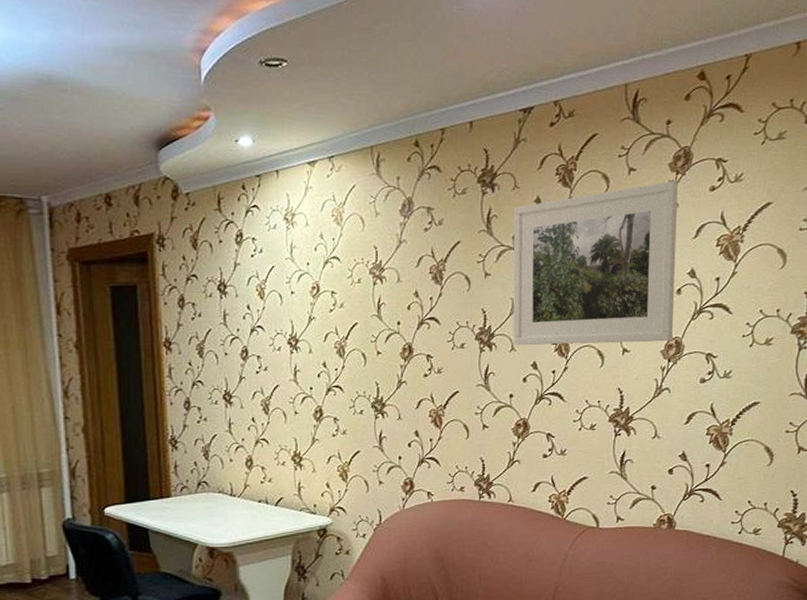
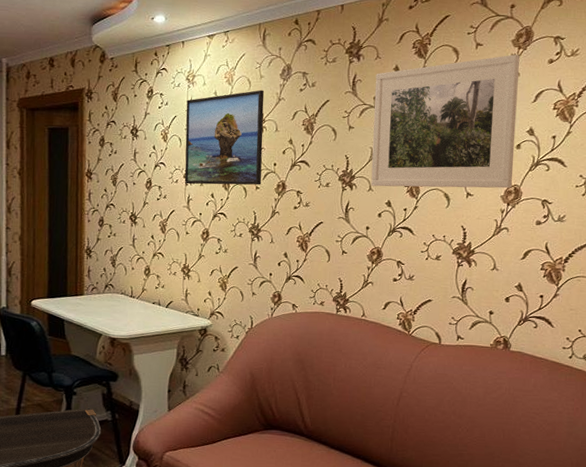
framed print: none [286,230,384,352] -> present [184,89,265,185]

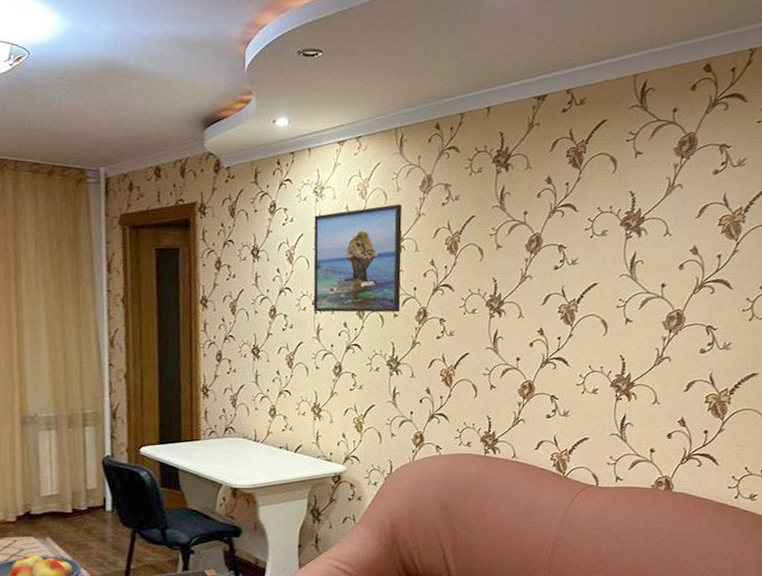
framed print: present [371,54,519,189] -> none [521,164,682,314]

